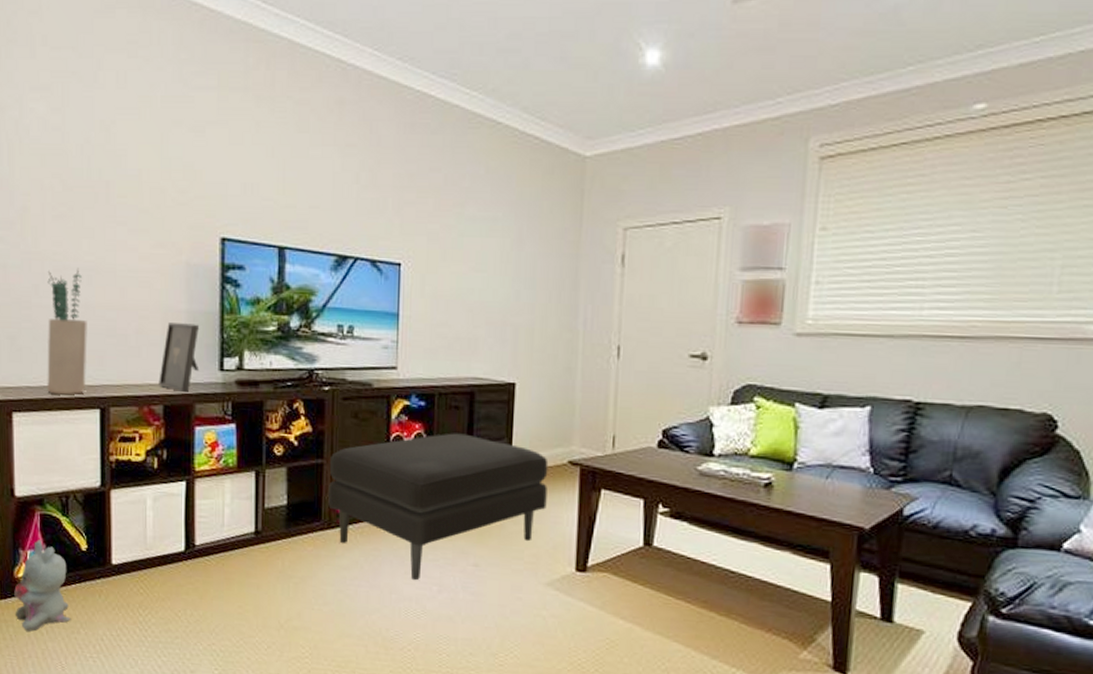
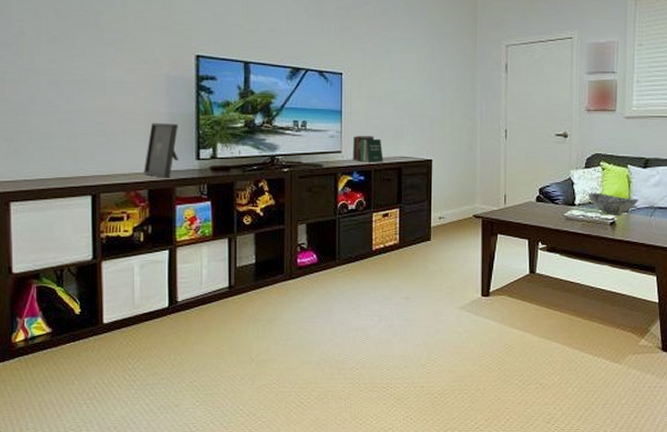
plush toy: present [14,540,71,631] -> none [12,308,66,387]
vase: present [47,268,87,395] -> none [42,81,80,185]
ottoman: present [328,433,549,580] -> none [289,199,459,313]
books: none [410,347,451,384] -> present [352,136,383,162]
decorative bowl: none [733,439,810,474] -> present [588,192,639,215]

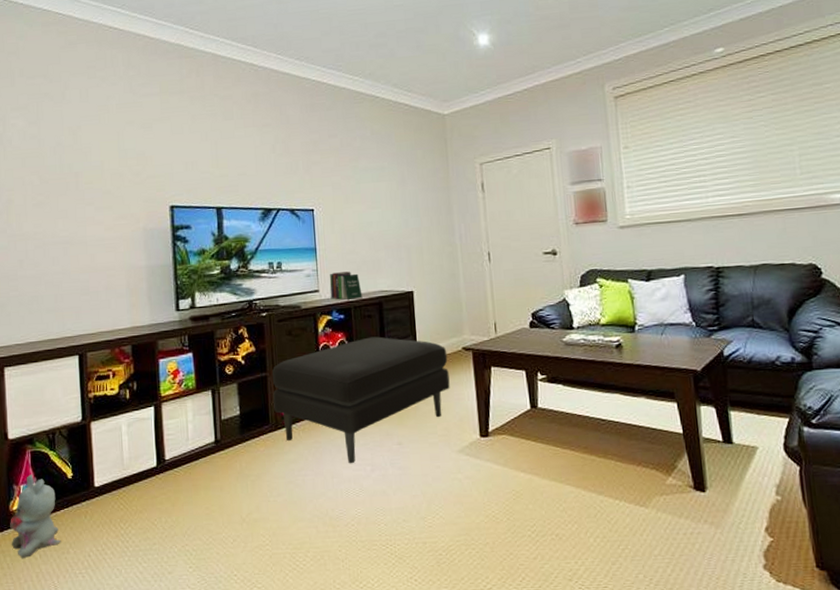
plush toy: none [12,308,66,387] -> present [10,474,61,558]
picture frame: present [144,123,179,179] -> none [126,276,160,333]
ottoman: none [289,199,459,313] -> present [272,336,450,463]
decorative bowl: present [588,192,639,215] -> none [586,312,646,337]

